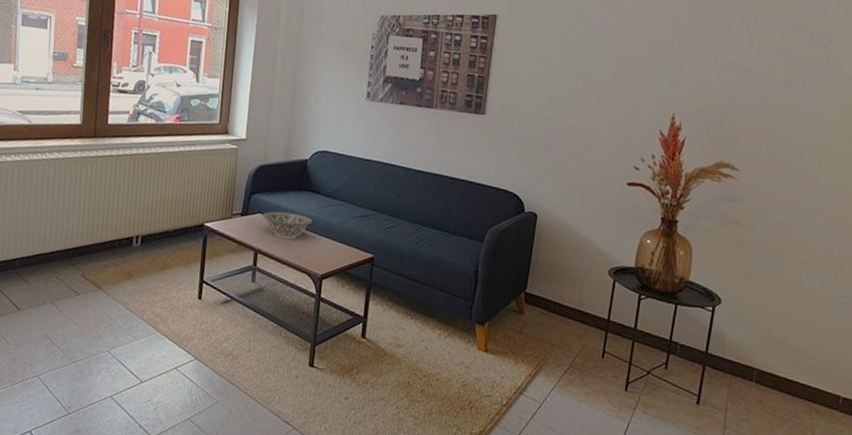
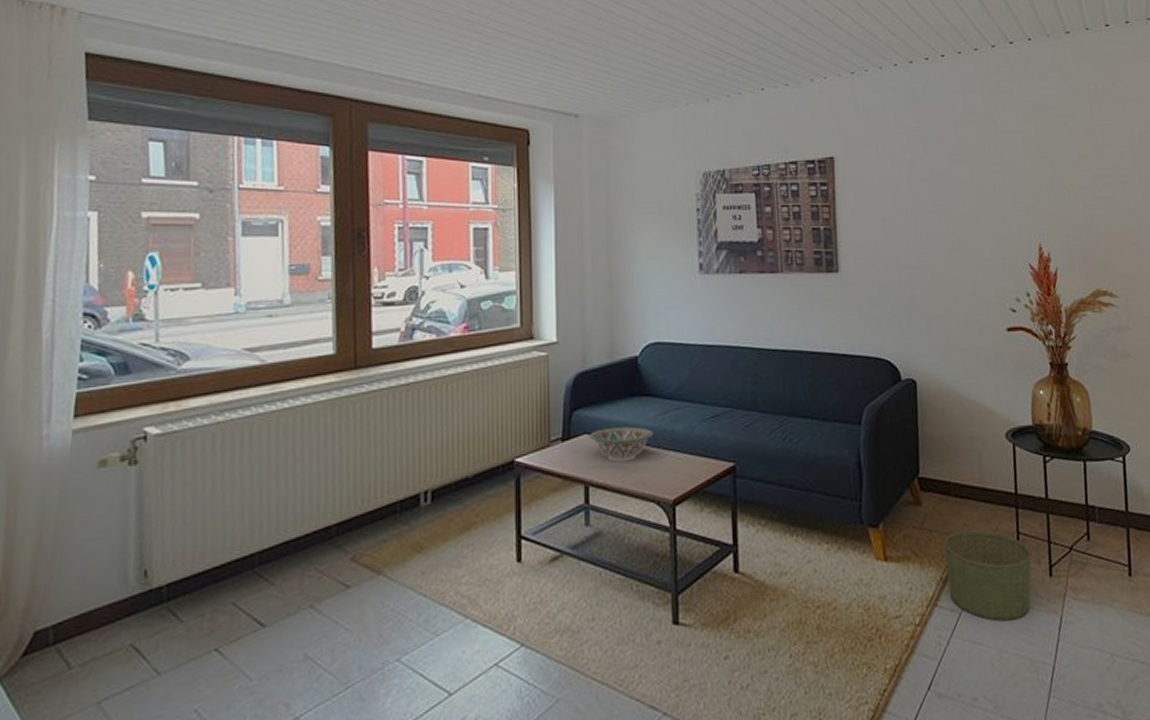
basket: none [535,340,613,419] -> present [943,529,1032,622]

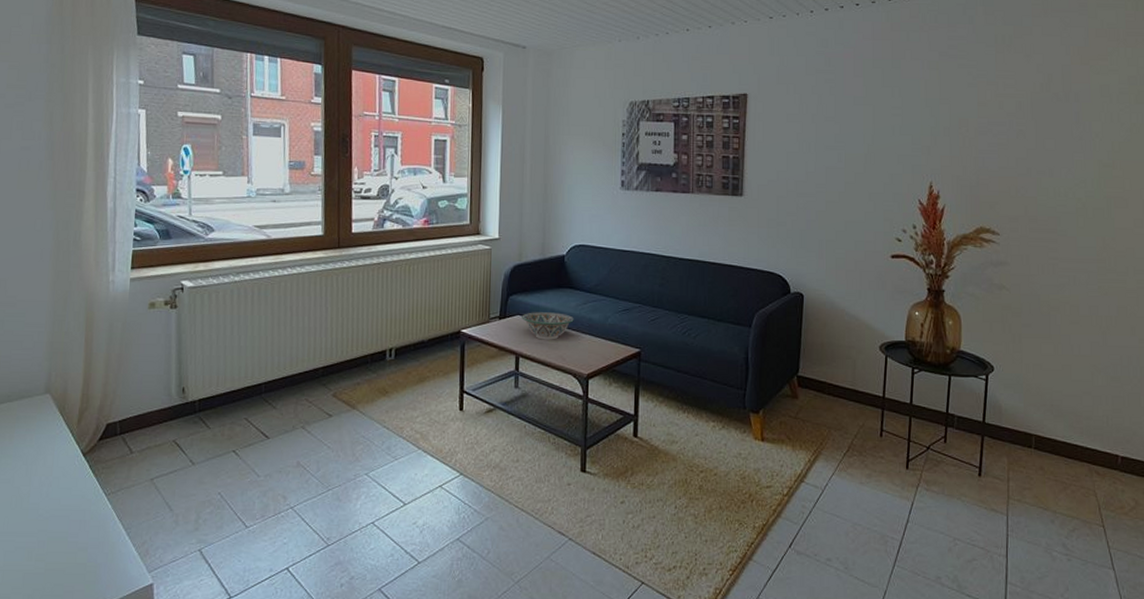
basket: present [943,529,1032,622] -> none [814,423,892,501]

